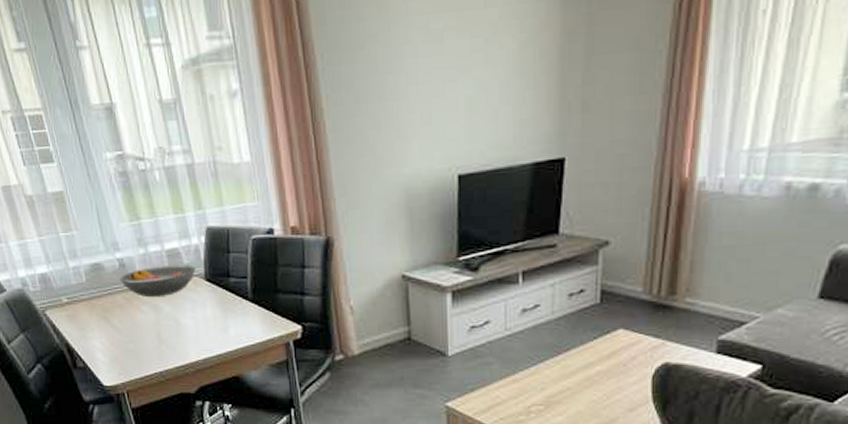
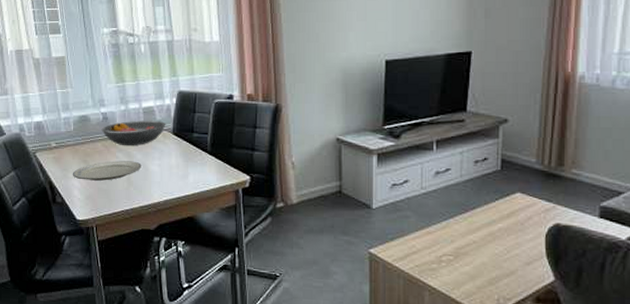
plate: none [91,315,172,340] -> present [72,161,142,181]

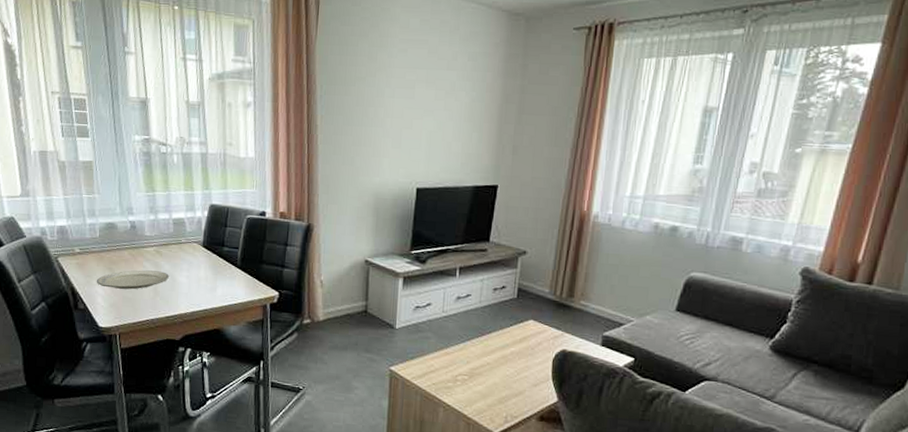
fruit bowl: present [101,120,166,146] -> none [128,231,196,257]

